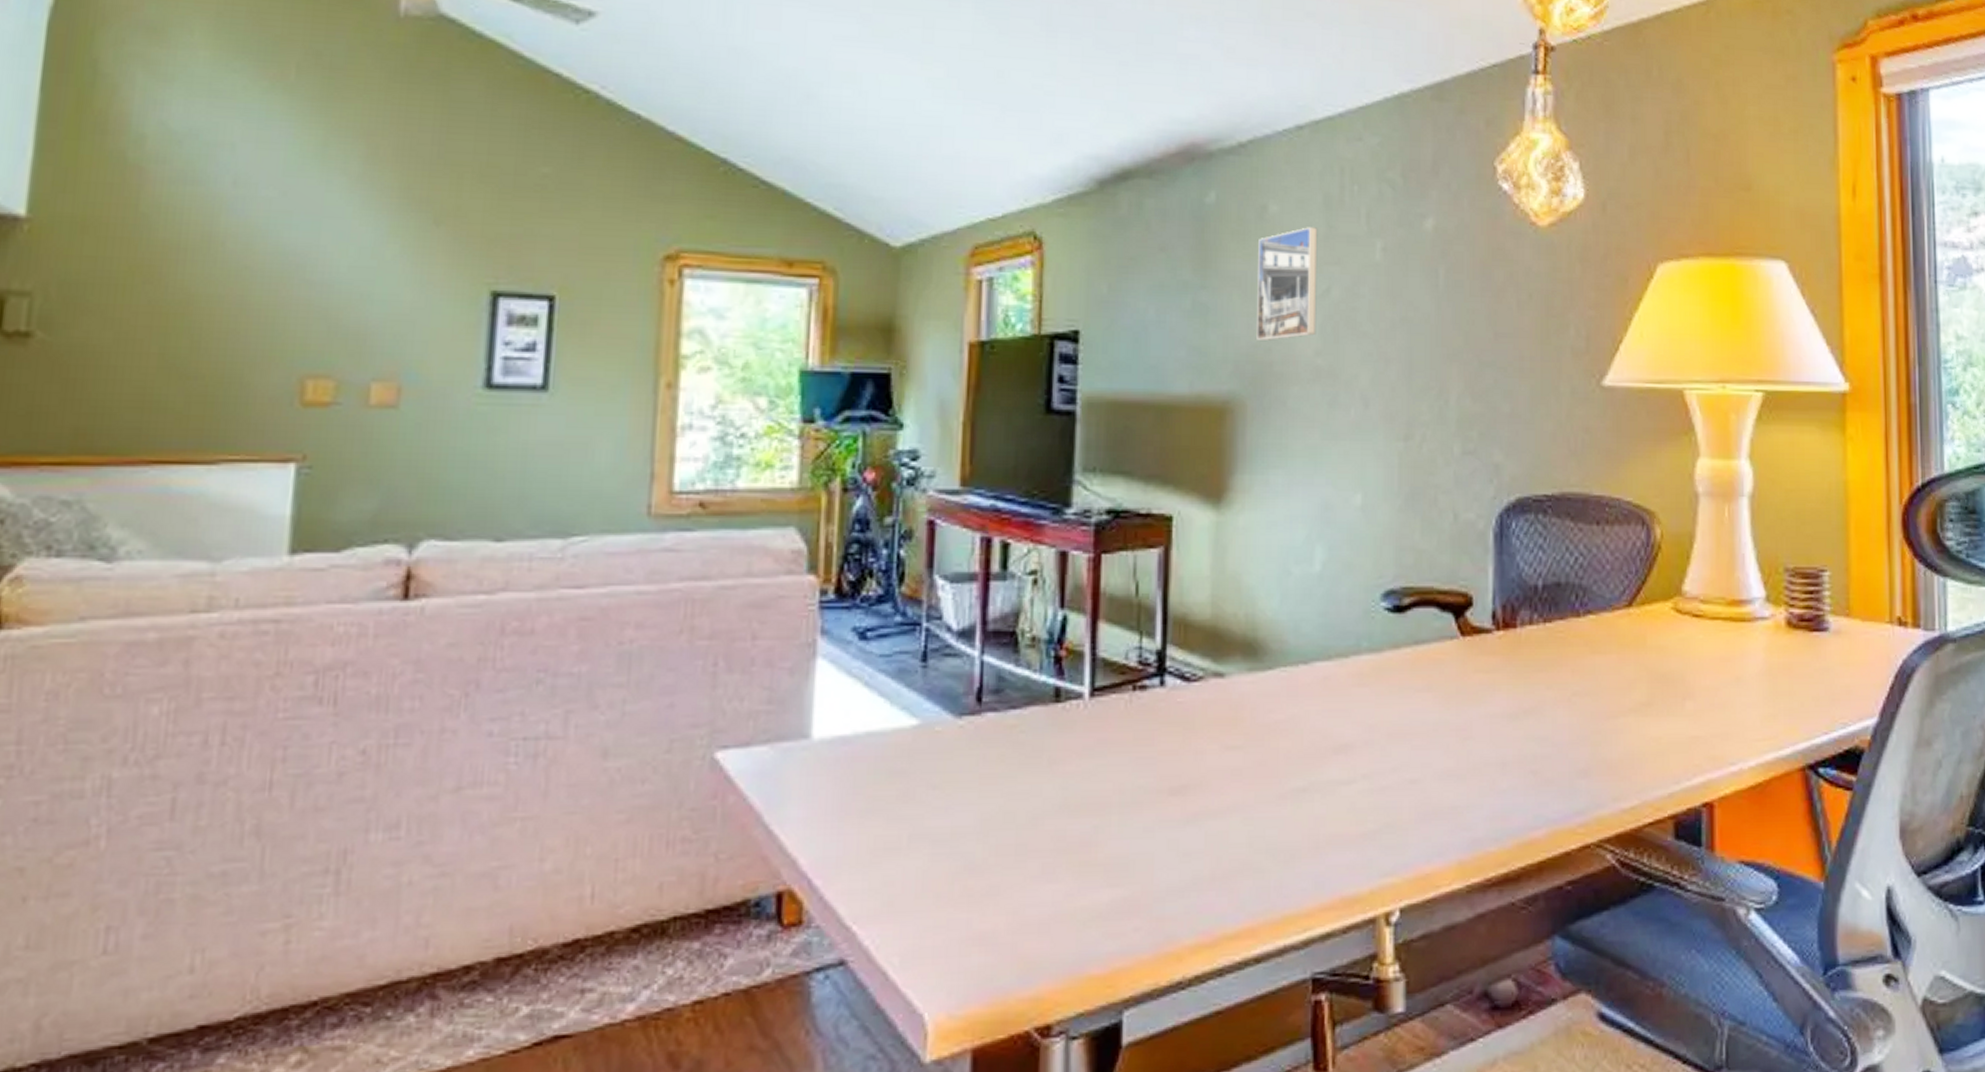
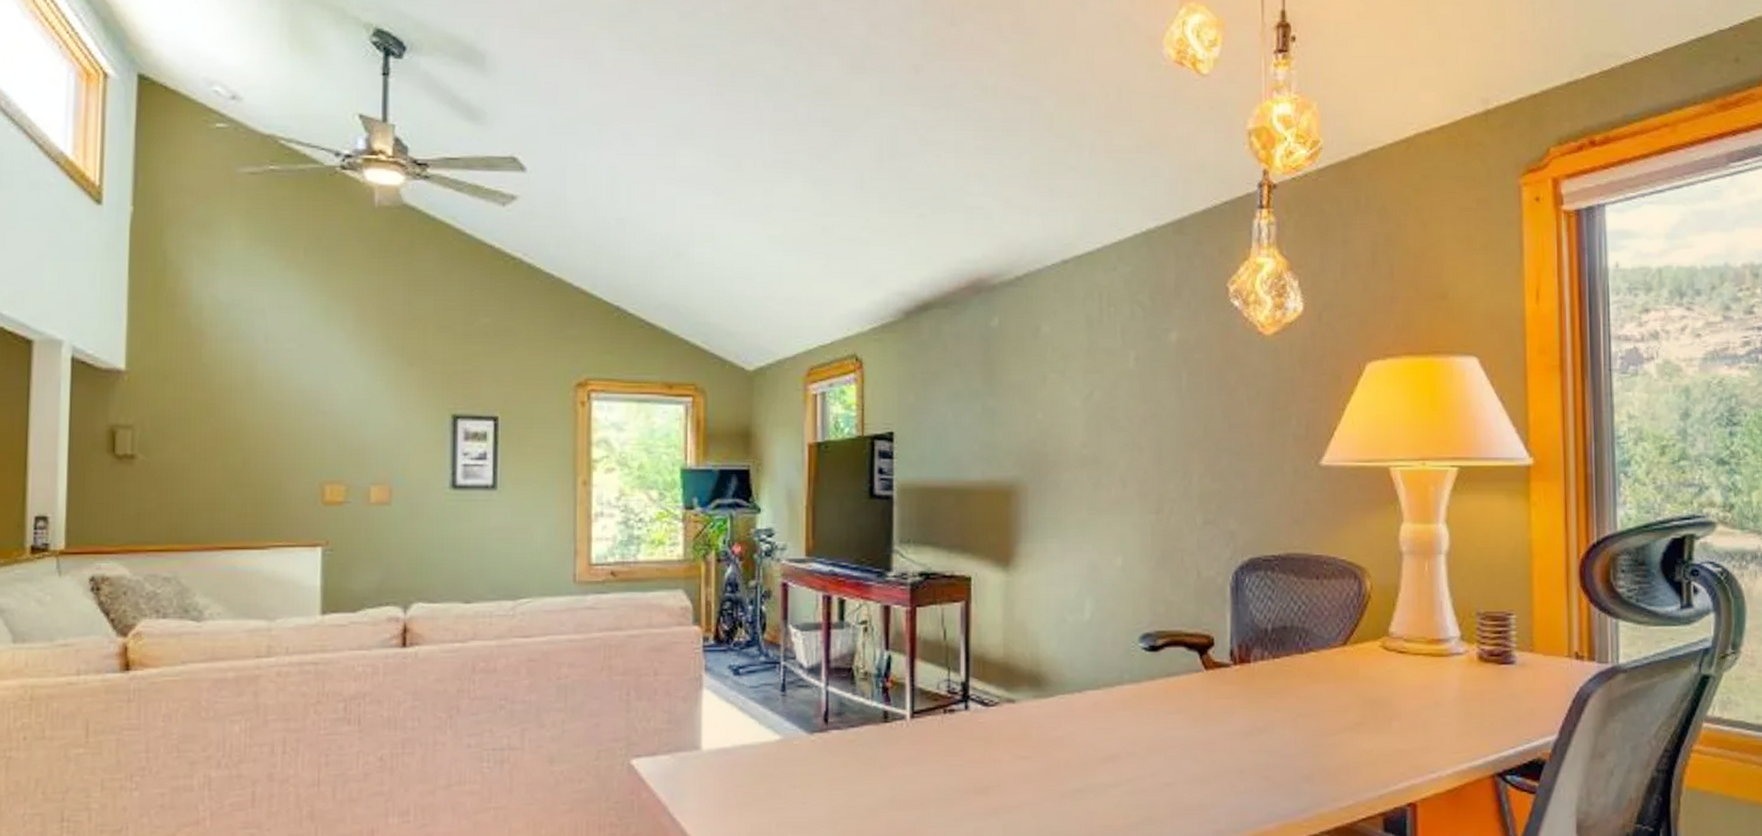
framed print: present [1256,227,1318,340] -> none [1034,343,1082,436]

